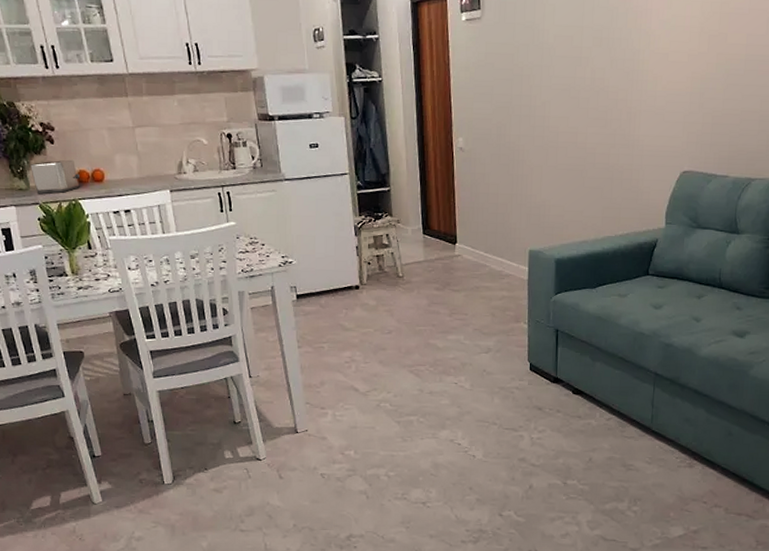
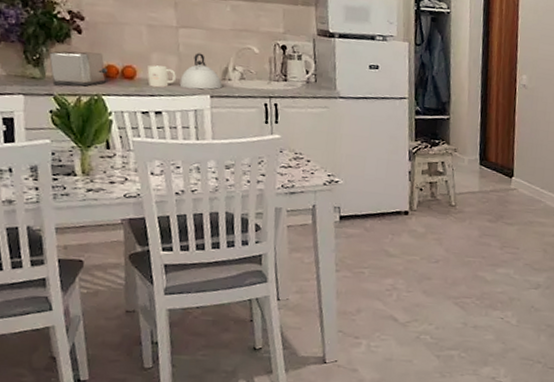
mug: none [113,166,138,188] -> present [147,65,176,88]
kettle: none [142,150,179,186] -> present [179,53,222,90]

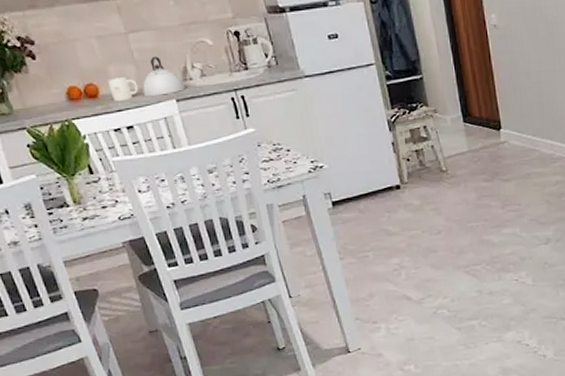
toaster: present [49,50,107,87] -> none [11,75,72,118]

